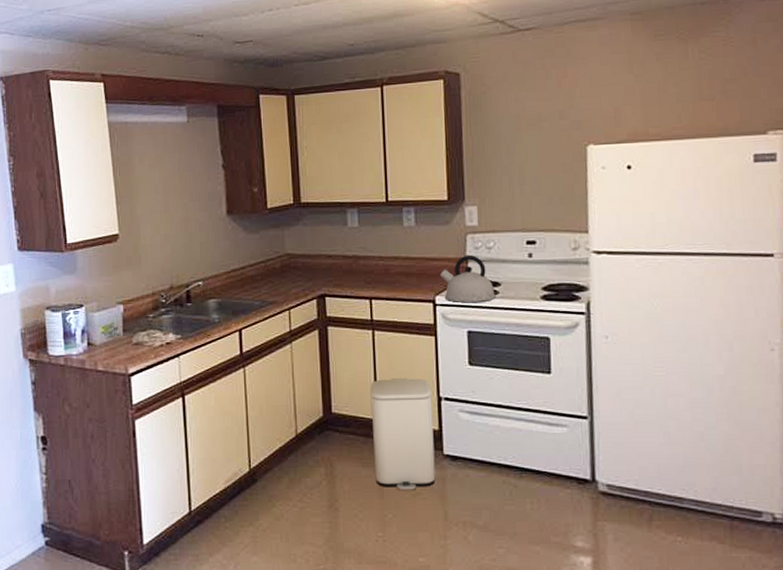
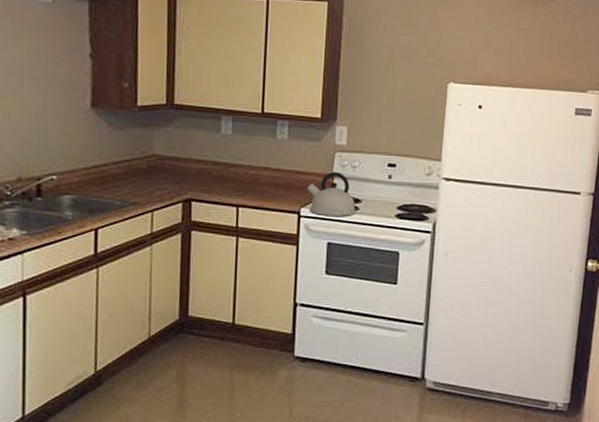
pedal bin: present [370,378,436,490] -> none [226,284,289,390]

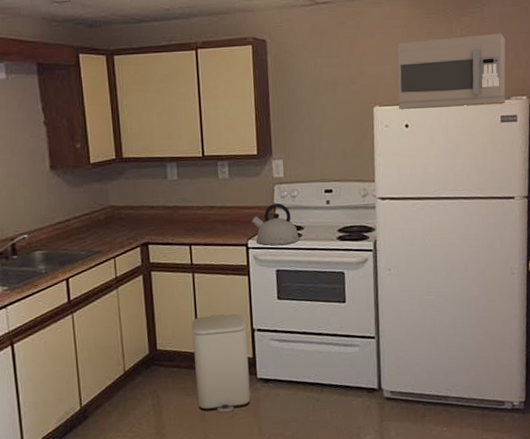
pedal bin: none [226,284,289,390] -> present [191,313,251,413]
microwave: none [474,20,588,96] -> present [397,33,506,109]

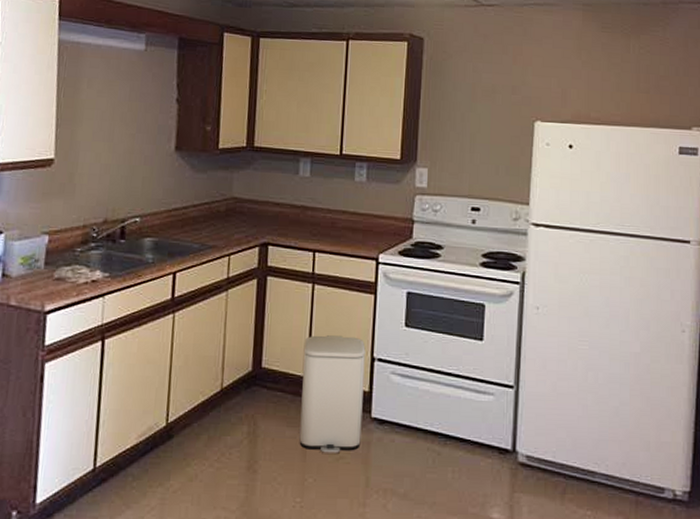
kettle: present [251,203,299,246] -> none [385,216,437,265]
microwave: present [397,33,506,109] -> none [563,55,689,133]

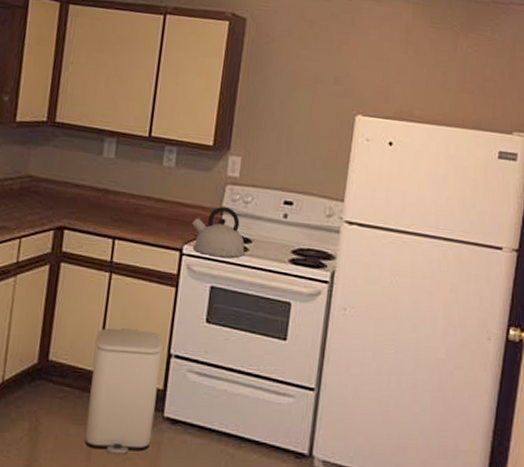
kettle: none [385,216,437,265] -> present [191,206,245,258]

